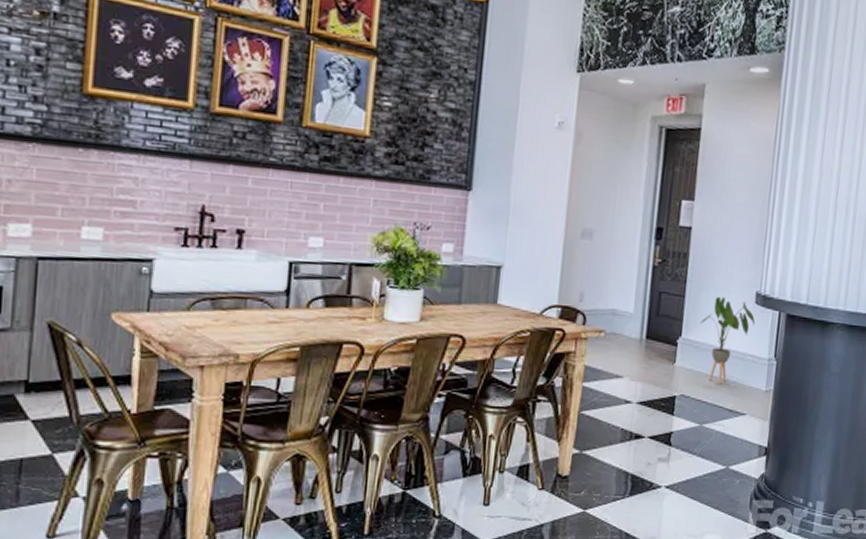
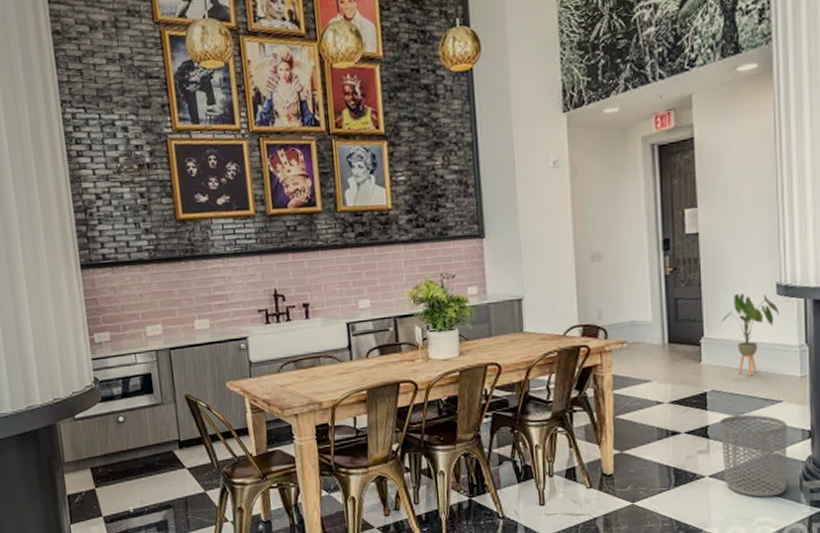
waste bin: none [680,424,747,514] -> present [720,414,787,497]

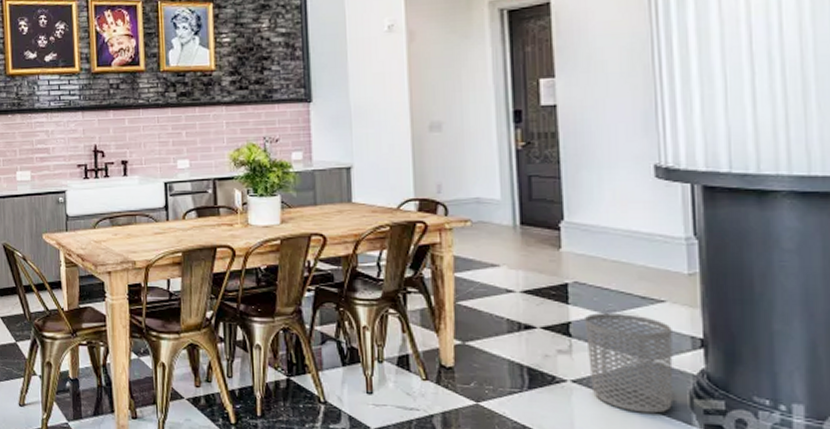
house plant: present [721,293,780,376] -> none [585,173,660,269]

